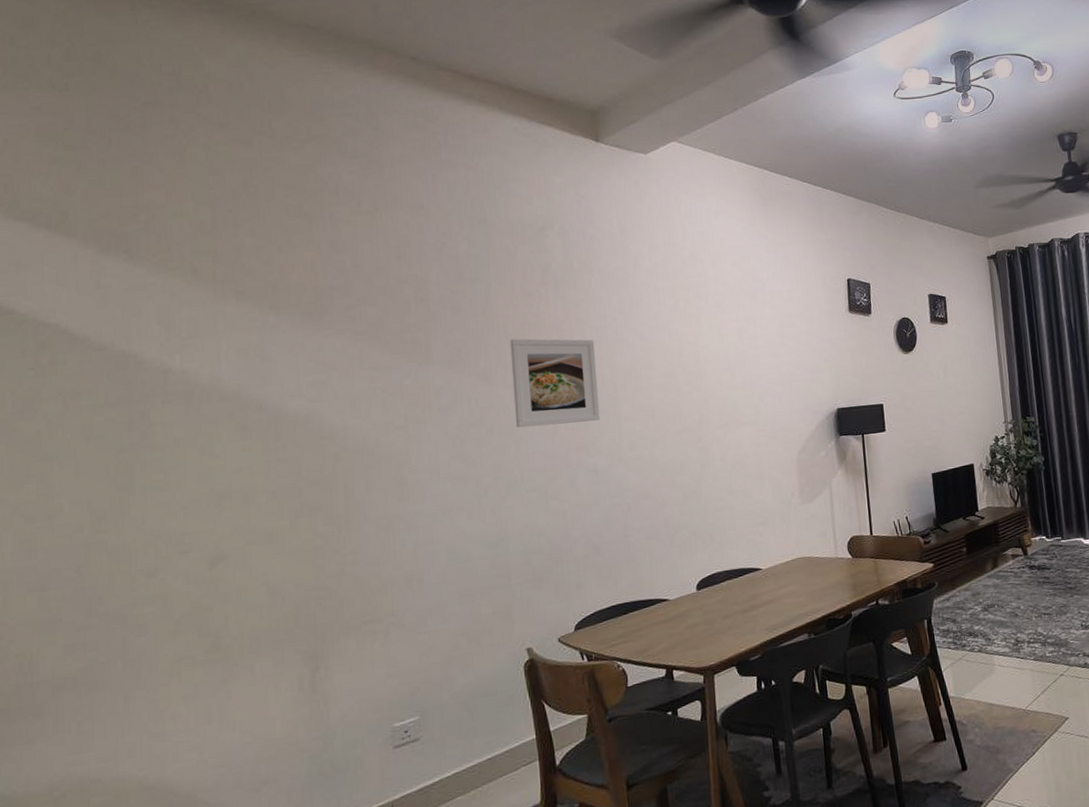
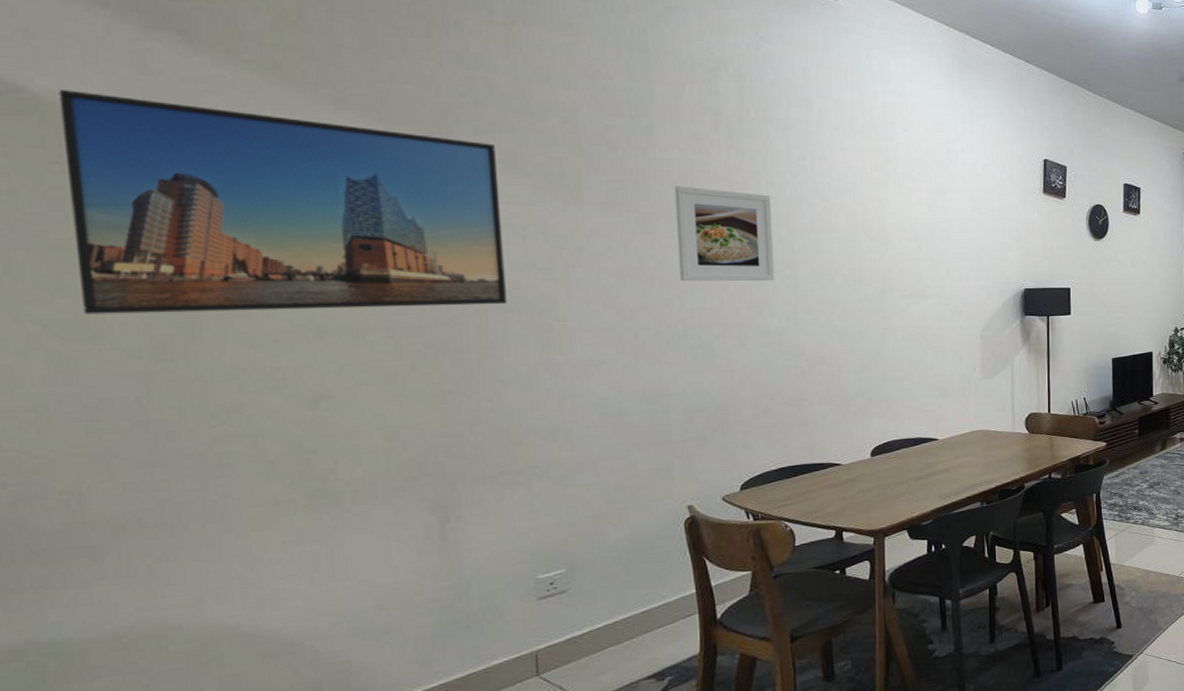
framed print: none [37,308,369,497] -> present [58,90,507,315]

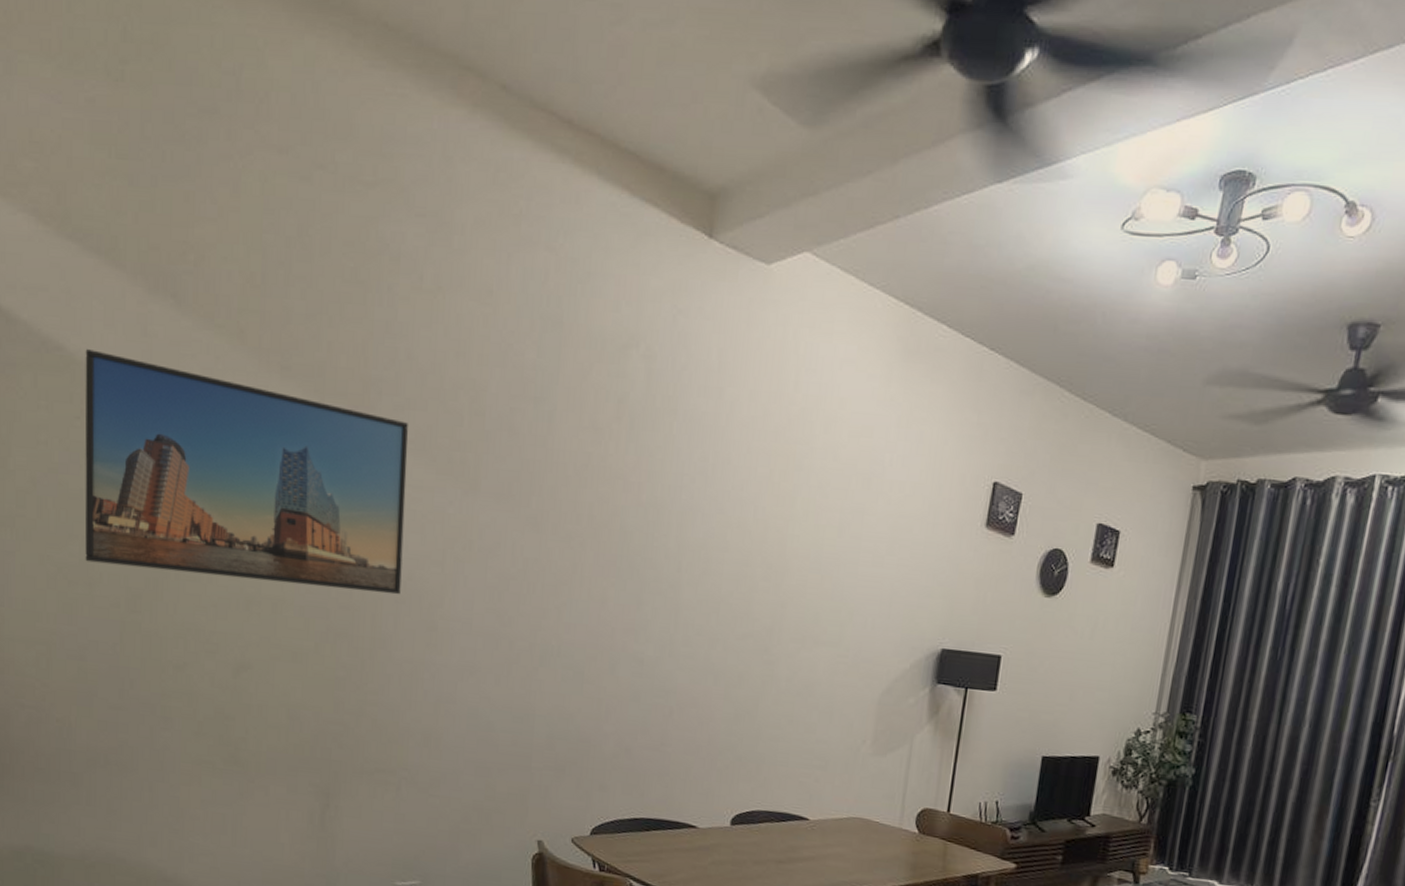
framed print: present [674,186,775,282] -> none [560,481,665,603]

